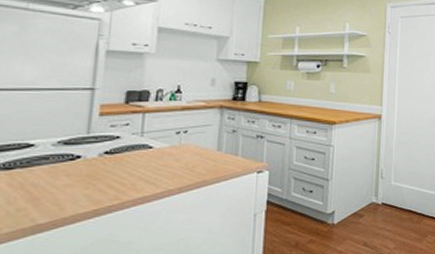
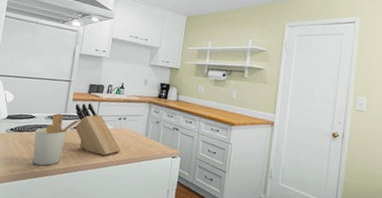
utensil holder: none [35,135,120,213] -> present [33,113,84,166]
knife block: none [105,116,182,184] -> present [75,103,121,156]

